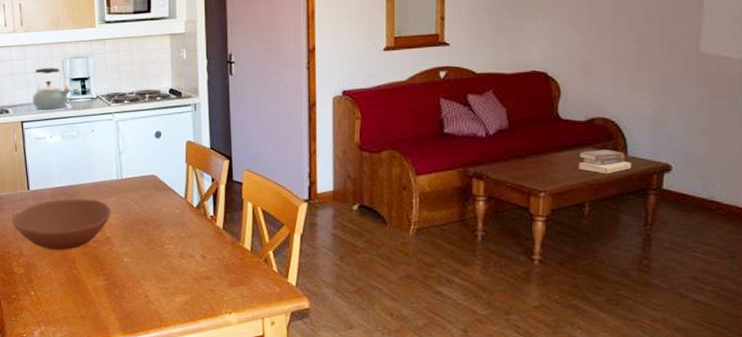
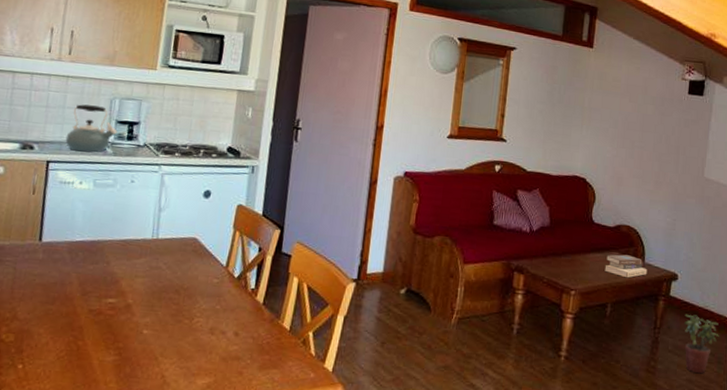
bowl: present [11,199,111,251] -> none [10,255,138,317]
potted plant: none [683,207,730,270] -> present [684,314,719,374]

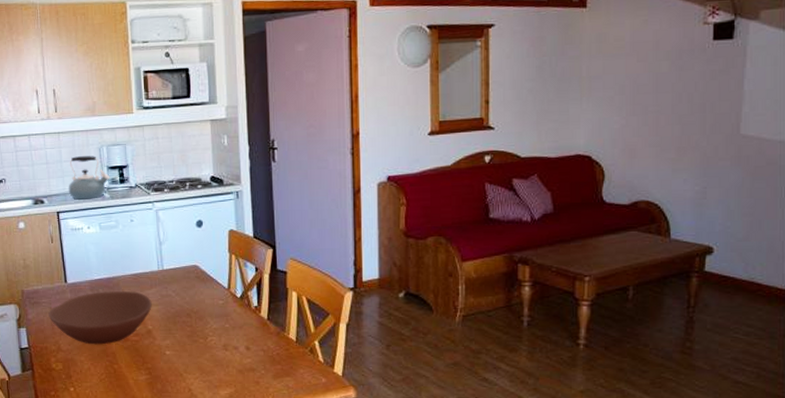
bowl: none [10,255,138,317] -> present [48,291,152,345]
books: present [604,254,648,278] -> none [622,233,675,258]
potted plant: present [684,314,719,374] -> none [724,289,770,351]

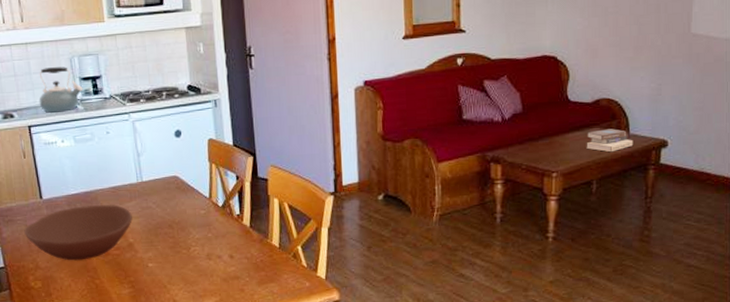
books: none [622,233,675,258] -> present [586,128,634,153]

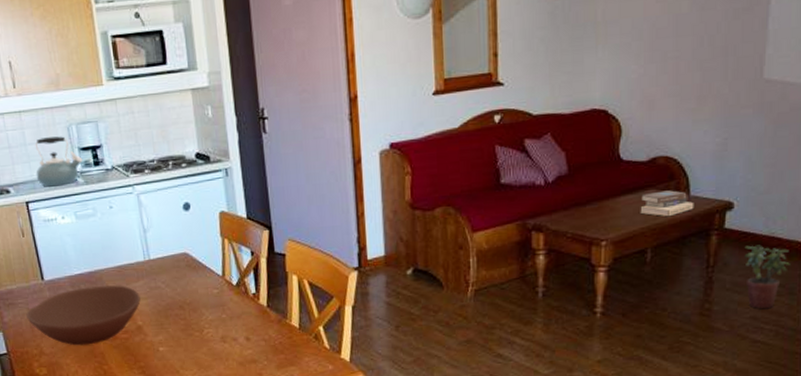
potted plant: none [678,179,718,237] -> present [744,245,790,309]

